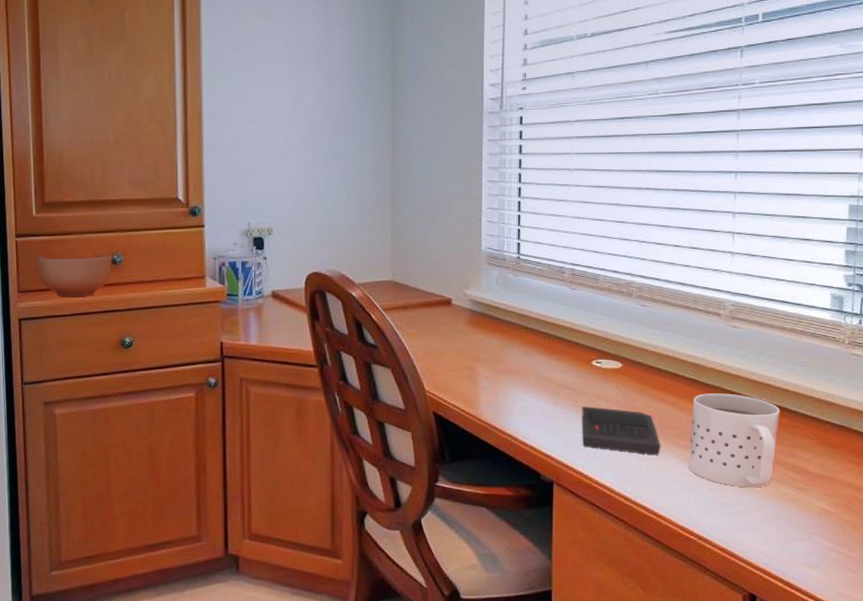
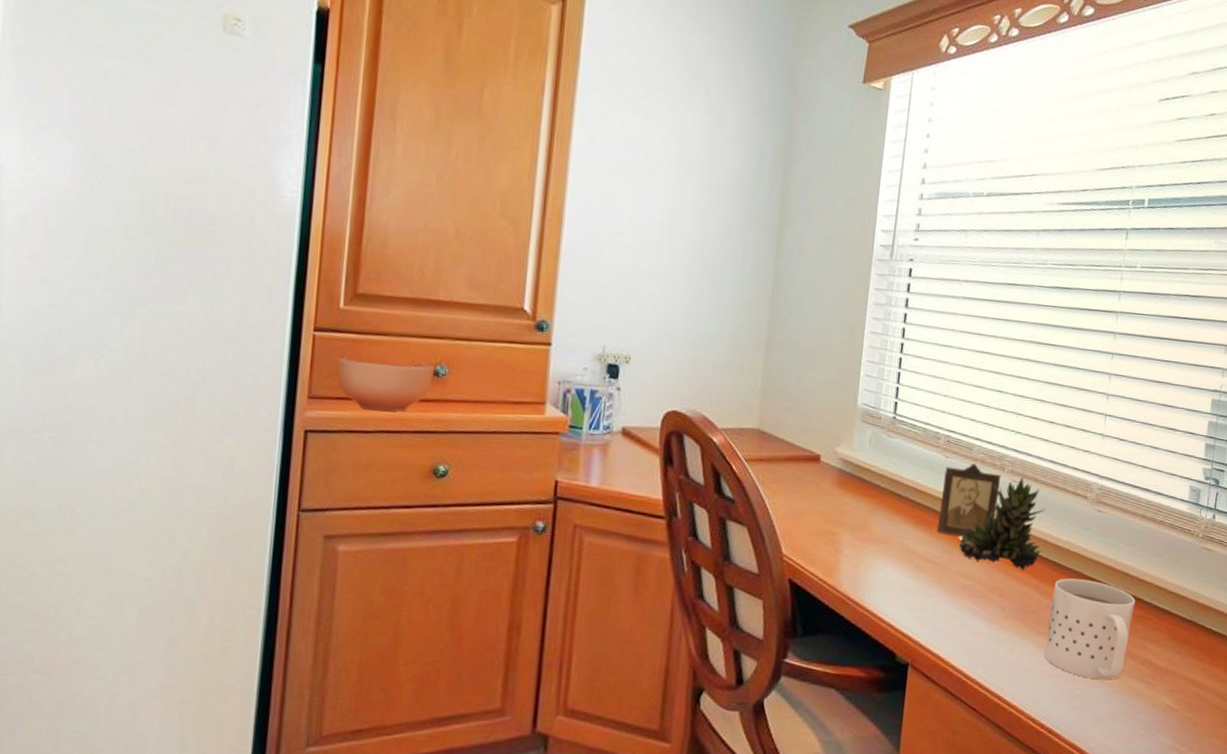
photo frame: none [570,292,630,362] -> present [937,463,1002,537]
calculator: present [581,406,660,454] -> none [942,583,1019,640]
succulent plant: none [593,301,677,388] -> present [959,477,1046,569]

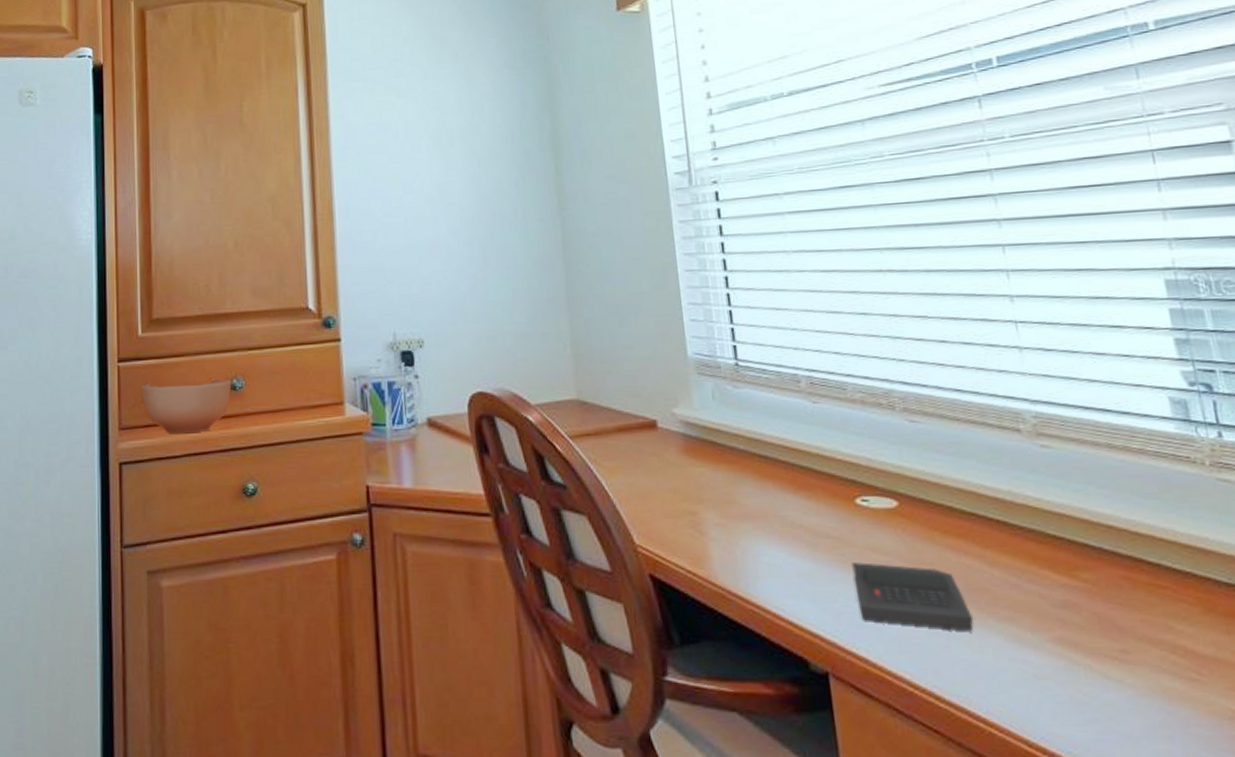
photo frame: present [937,463,1002,537] -> none [816,405,899,500]
calculator: none [942,583,1019,640] -> present [852,562,974,631]
succulent plant: present [959,477,1046,569] -> none [858,414,973,534]
mug: present [1044,578,1136,680] -> none [1005,539,1147,680]

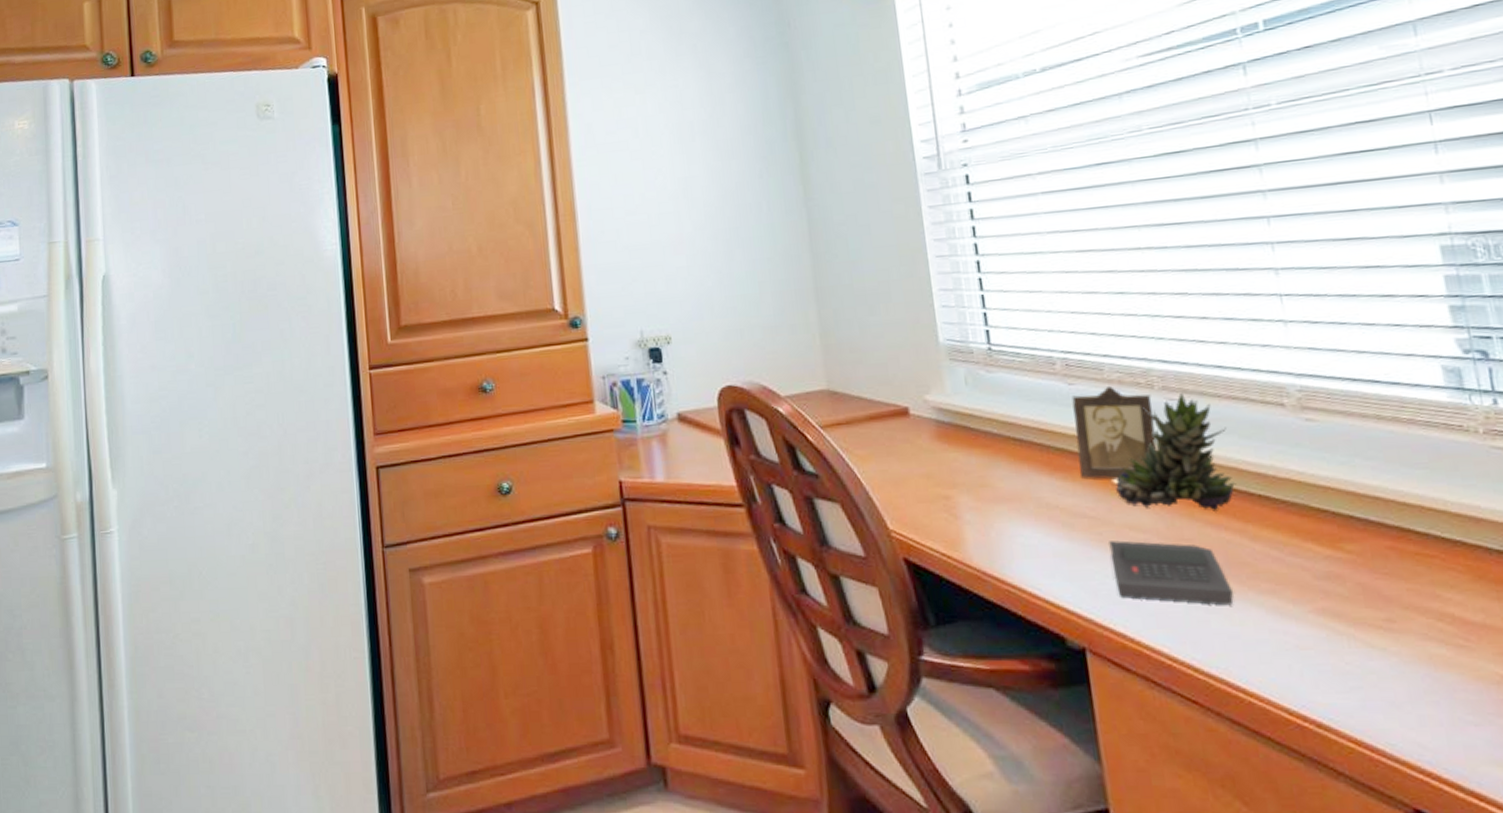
bowl: present [141,378,232,434] -> none [393,381,482,437]
photo frame: none [816,405,899,500] -> present [1071,385,1157,479]
succulent plant: none [858,414,973,534] -> present [1116,392,1234,510]

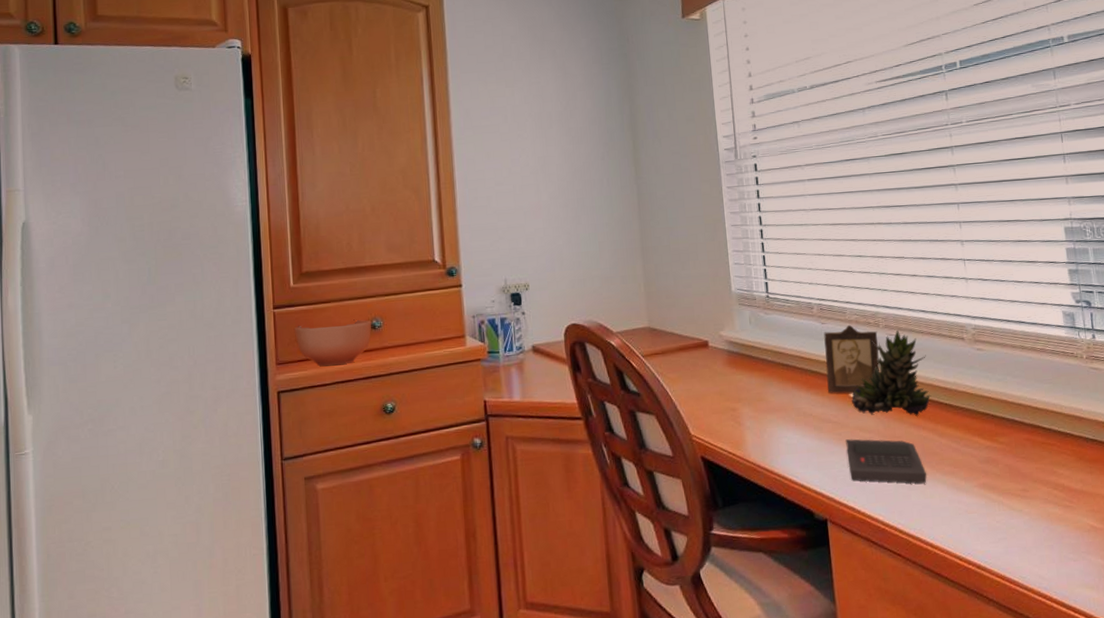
bowl: none [393,381,482,437] -> present [294,320,372,366]

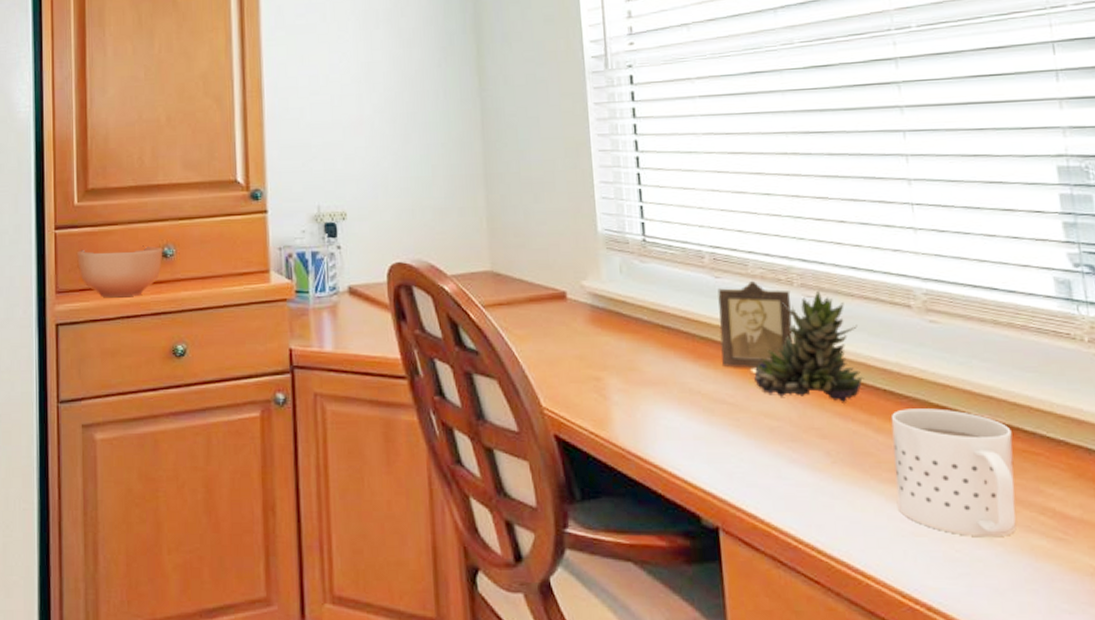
calculator: present [845,439,927,483] -> none [745,427,857,491]
mug: none [950,415,1038,510] -> present [890,408,1017,538]

